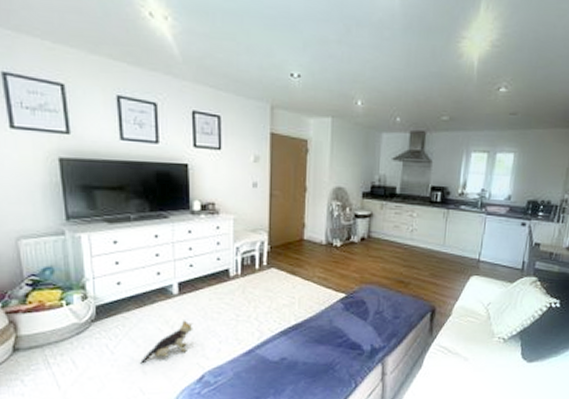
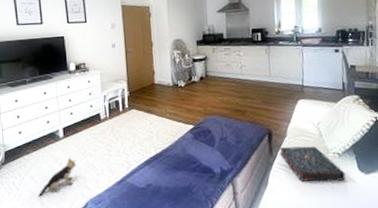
book: none [441,328,507,367] -> present [280,146,345,182]

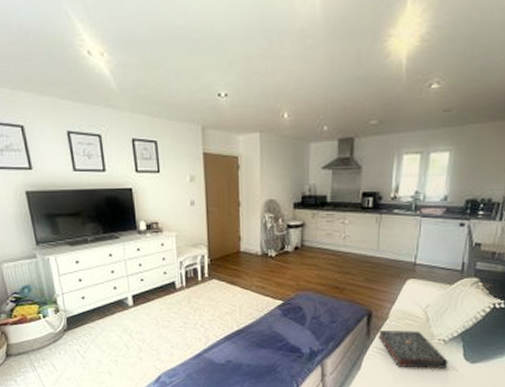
plush toy: present [39,158,77,197] -> none [106,328,148,367]

